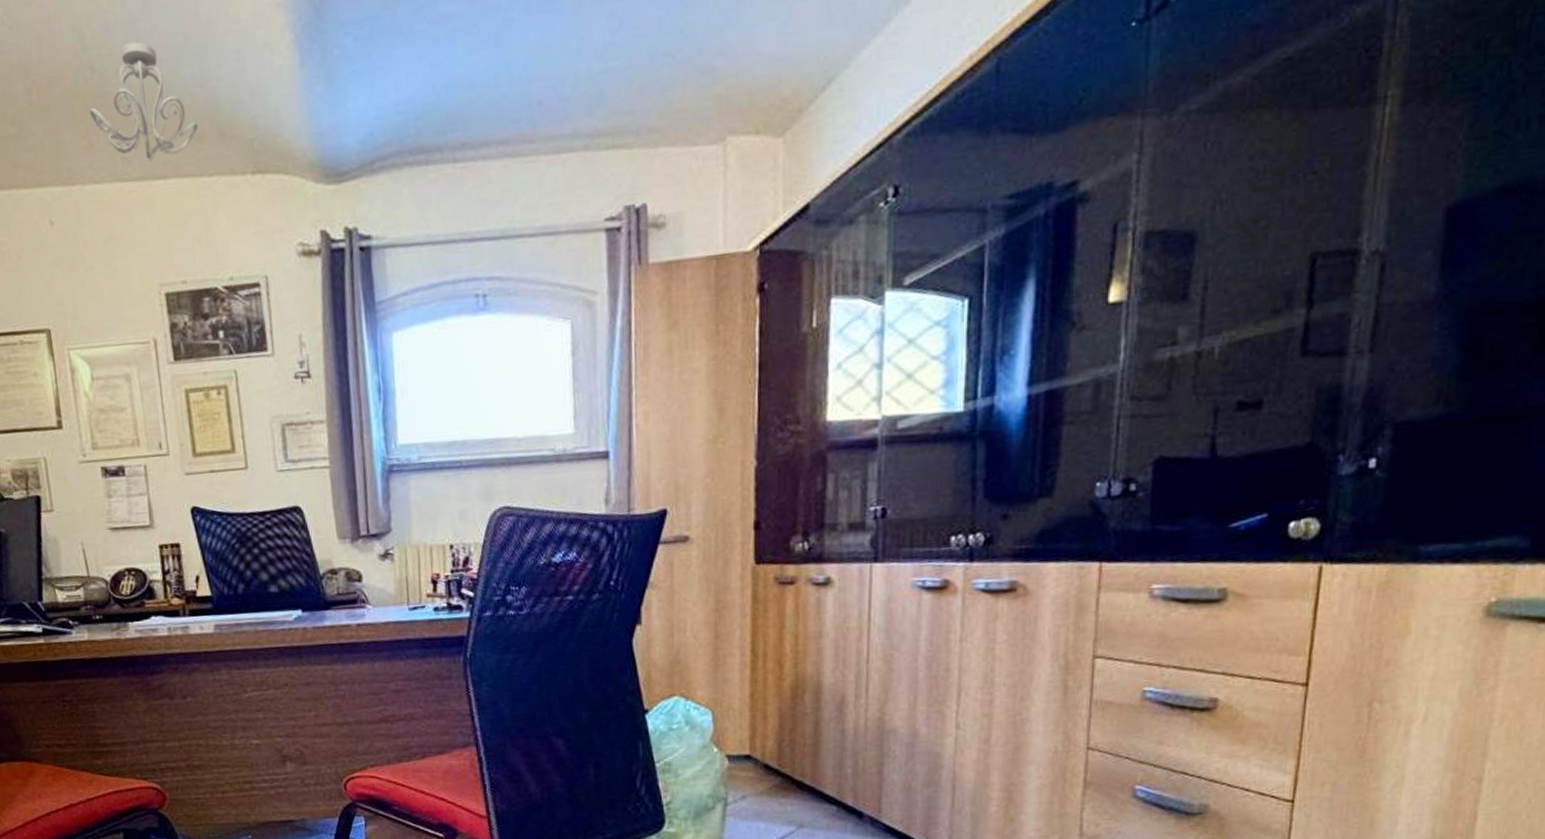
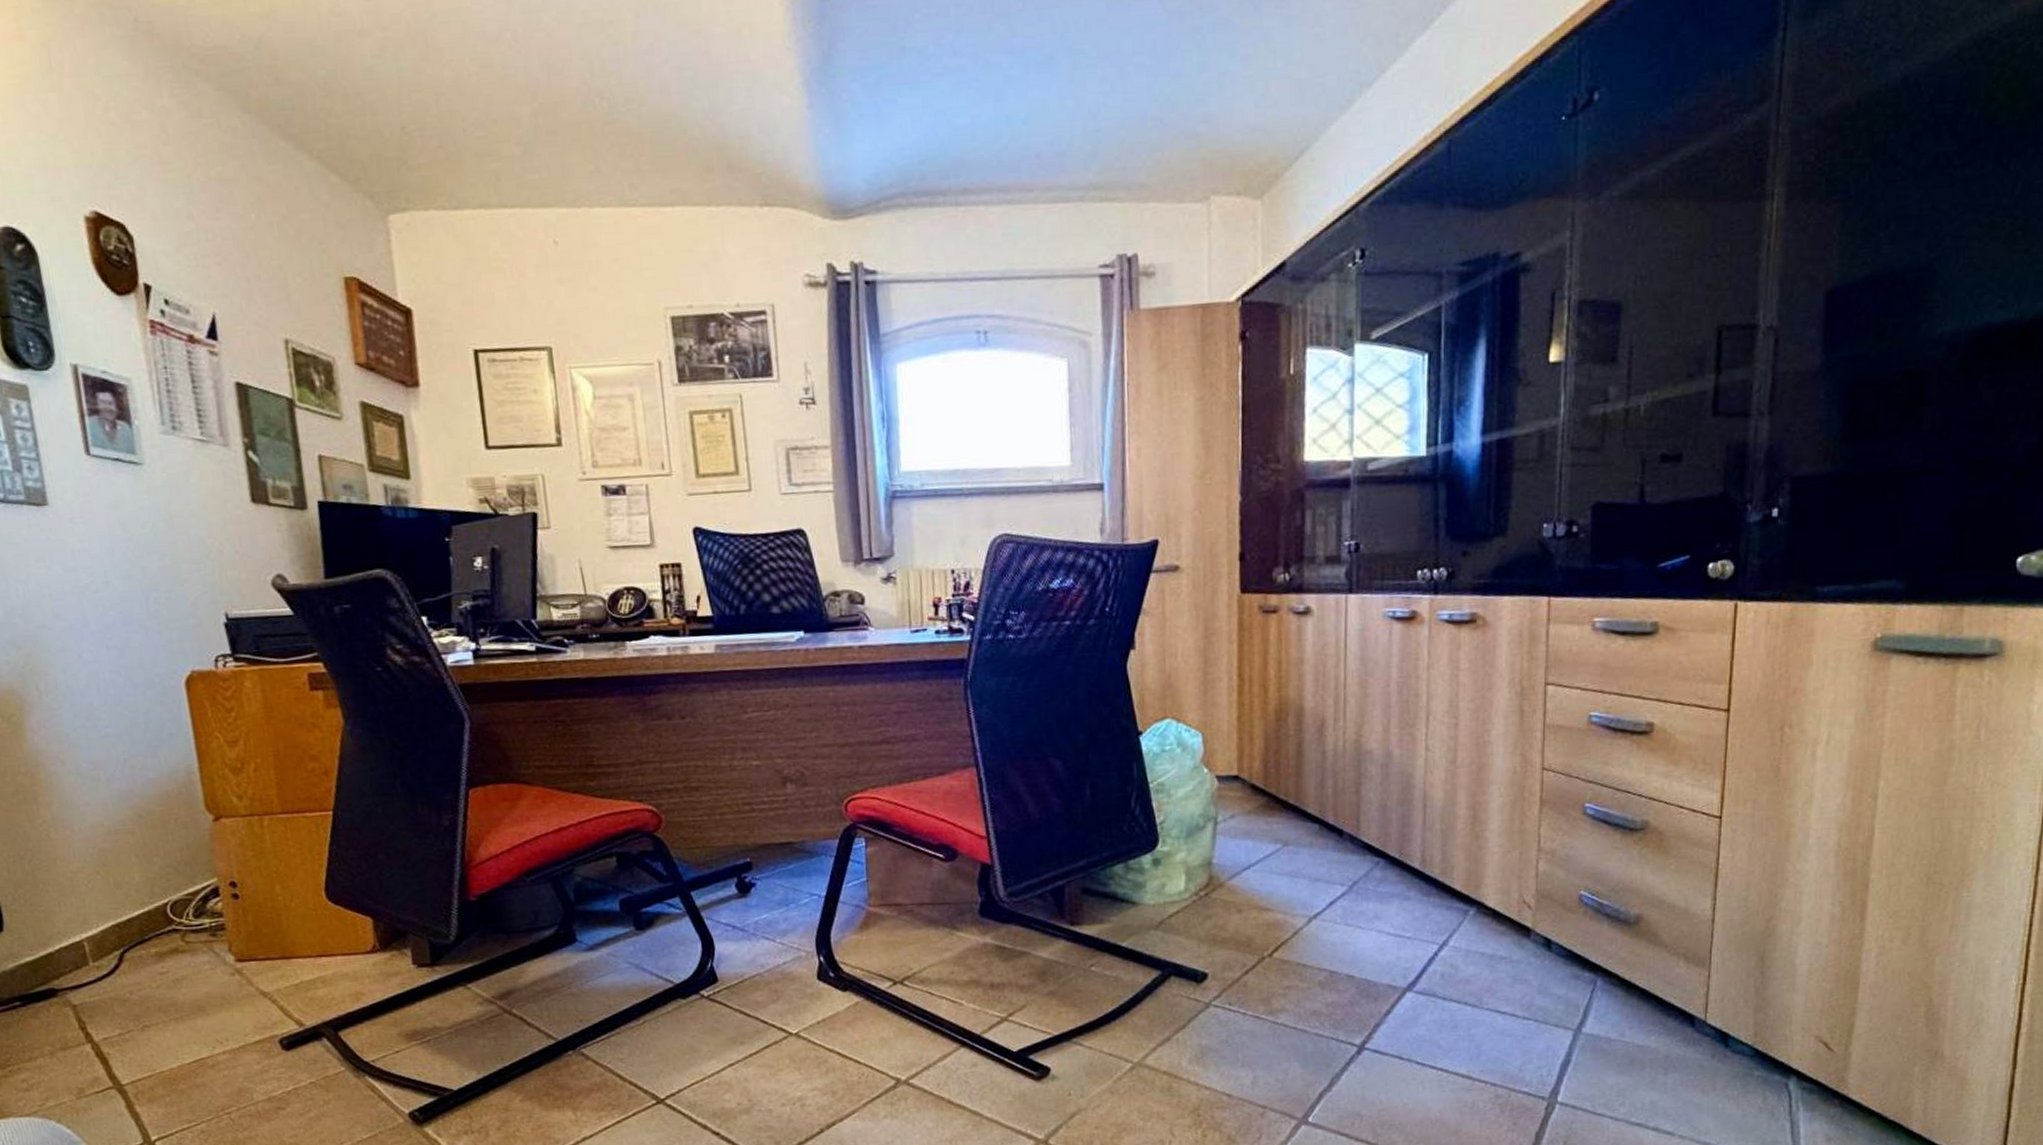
ceiling light fixture: present [90,41,199,161] -> none [598,73,707,188]

